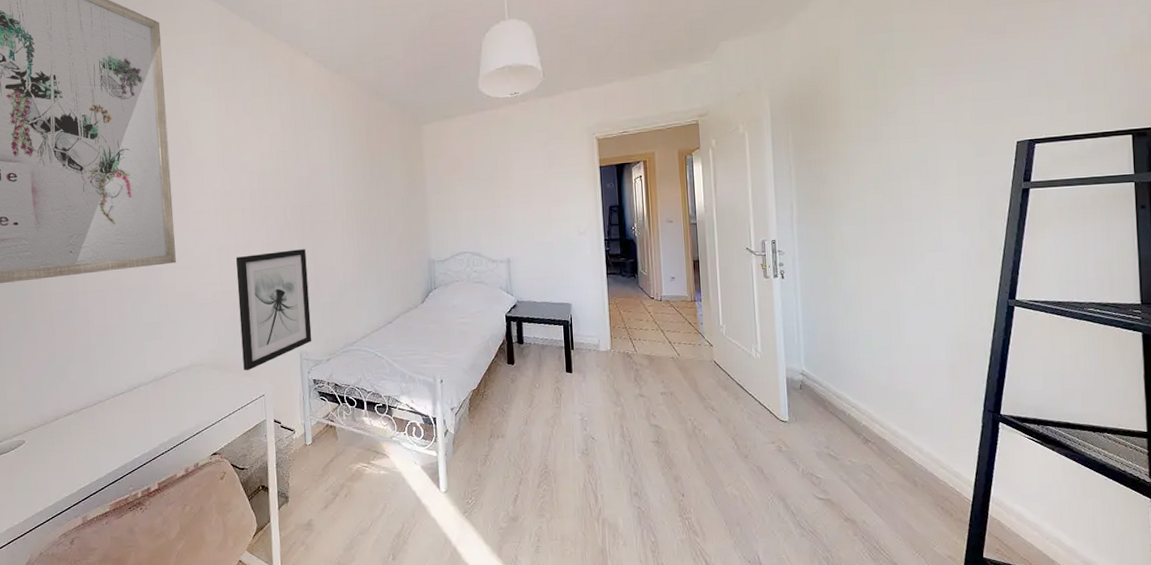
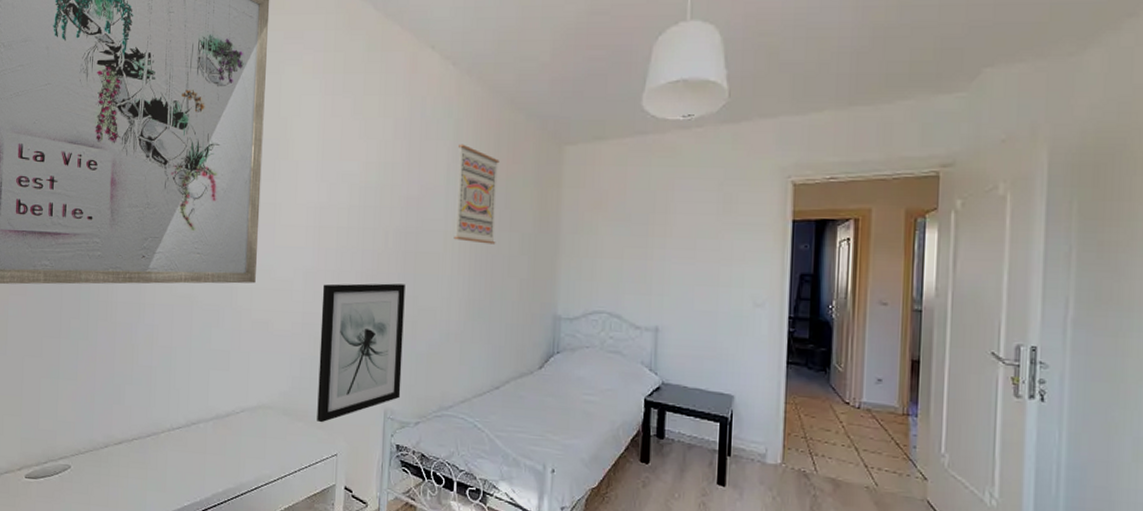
wall art: none [337,130,376,209] -> present [453,144,500,245]

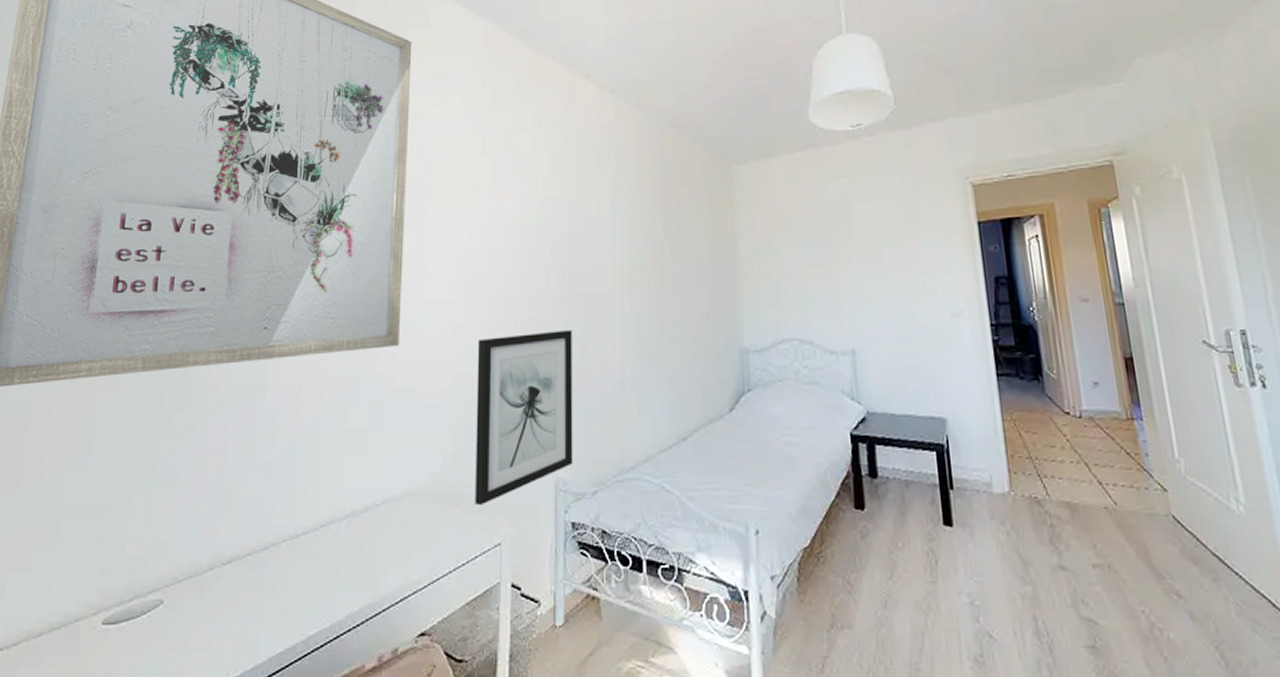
wall art: present [453,144,500,245] -> none [622,172,670,277]

